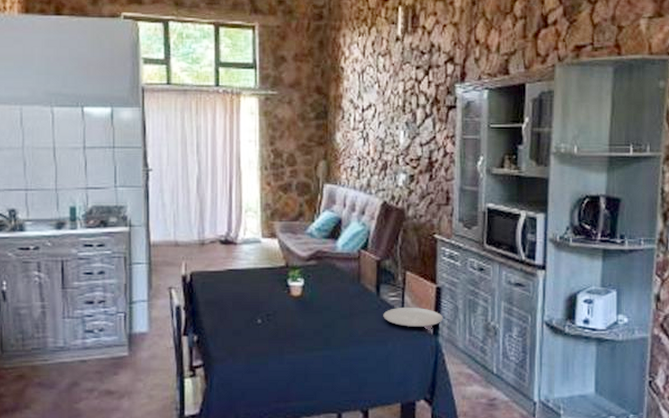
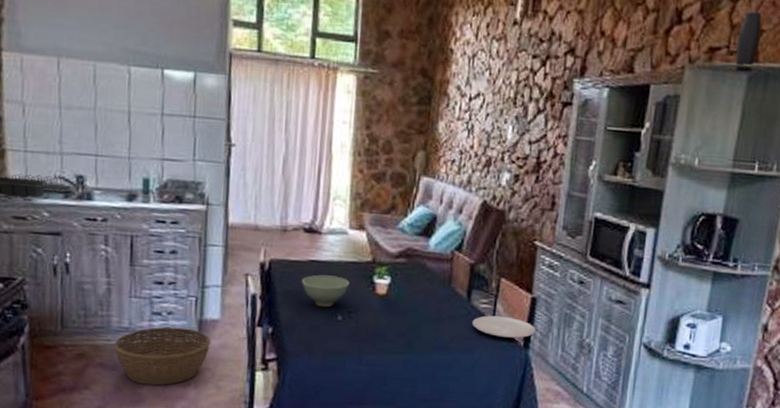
basket: none [51,343,141,400] -> present [114,327,211,386]
bowl: none [221,282,266,312] -> present [301,275,350,307]
vase: none [600,11,621,66] -> present [734,12,762,72]

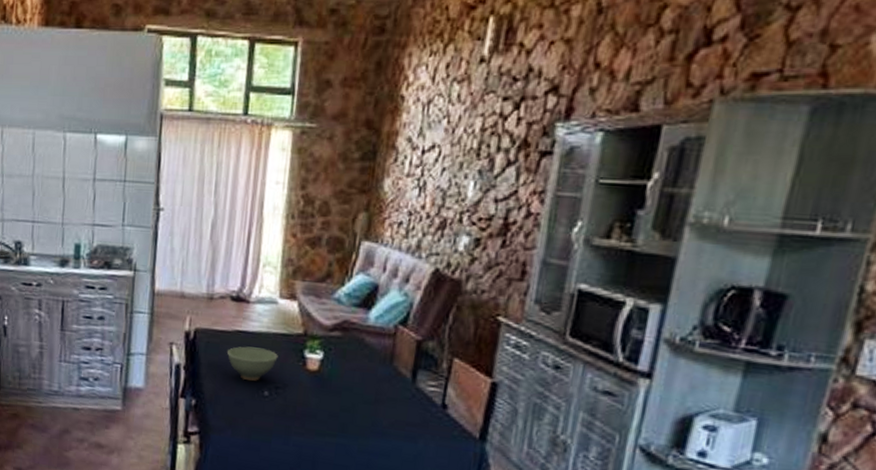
basket: present [114,327,211,386] -> none [44,392,135,451]
plate: present [472,315,536,339] -> none [416,400,496,429]
vase: present [734,12,762,72] -> none [790,22,836,103]

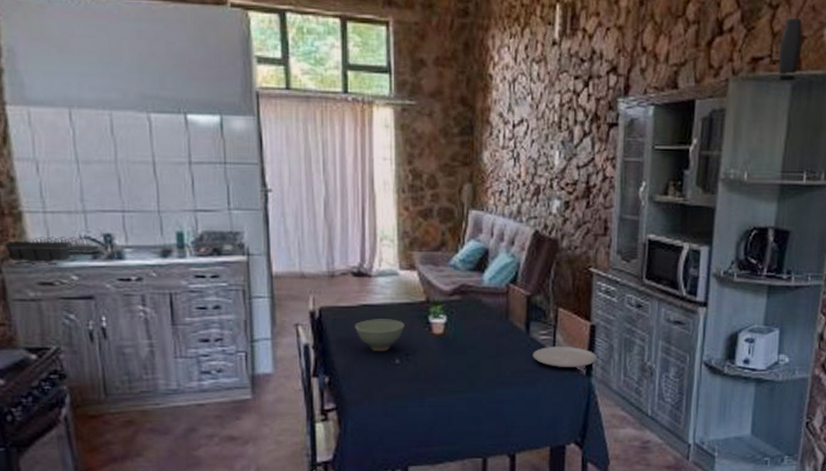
plate: none [416,400,496,429] -> present [533,346,597,367]
vase: none [790,22,836,103] -> present [778,18,803,82]

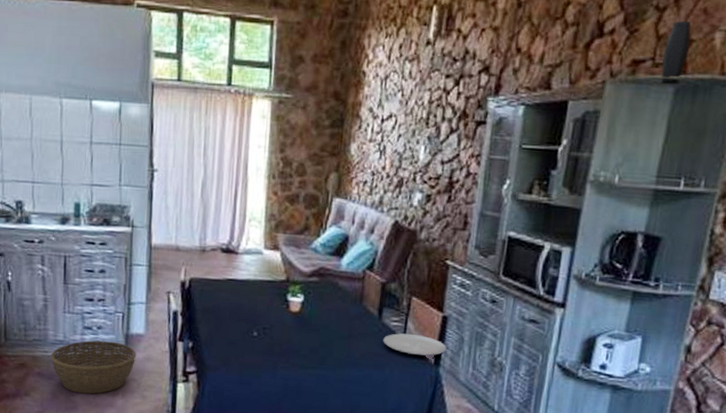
basket: none [163,385,266,446] -> present [50,340,137,394]
bowl: present [354,319,405,351] -> none [219,293,265,323]

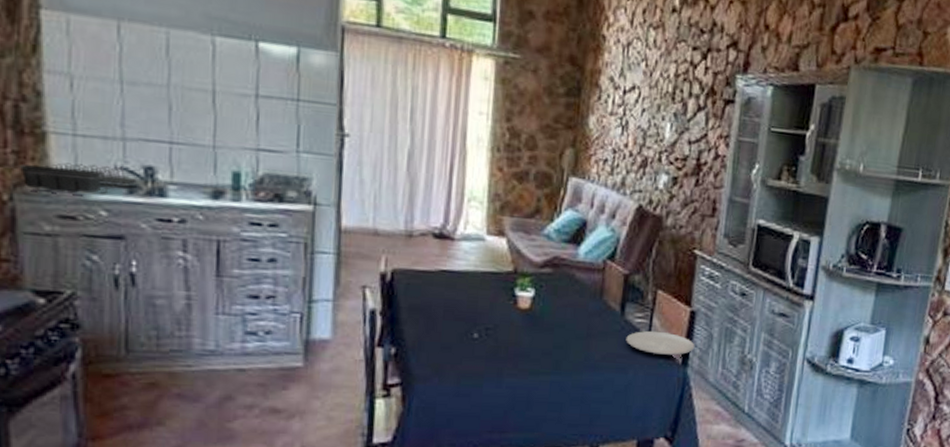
basket: present [50,340,137,394] -> none [196,348,321,419]
vase: present [660,21,691,85] -> none [900,12,927,76]

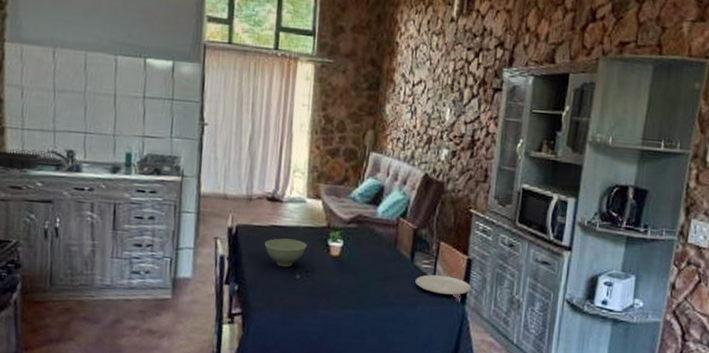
bowl: none [430,287,487,323] -> present [264,238,307,267]

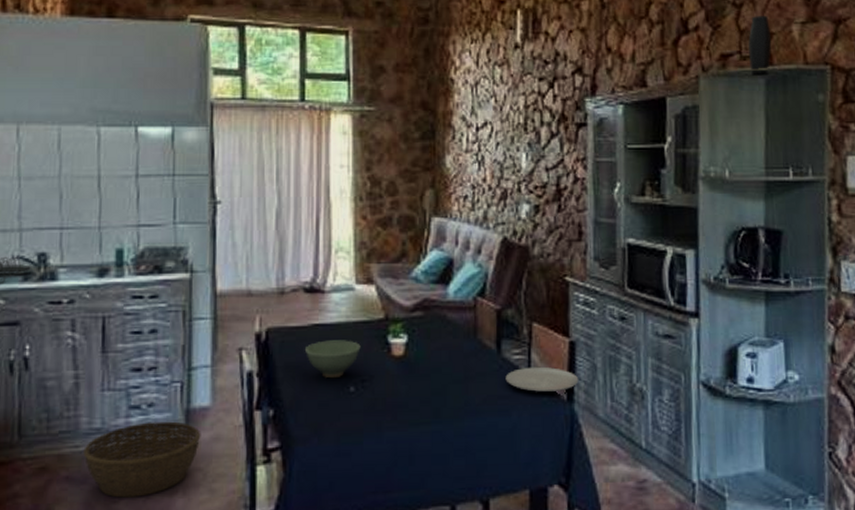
basket: none [97,284,184,337] -> present [83,421,201,498]
vase: none [642,12,665,63] -> present [748,16,772,77]

